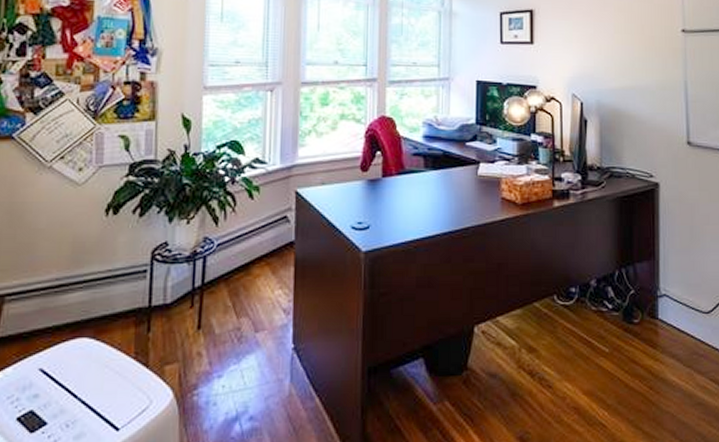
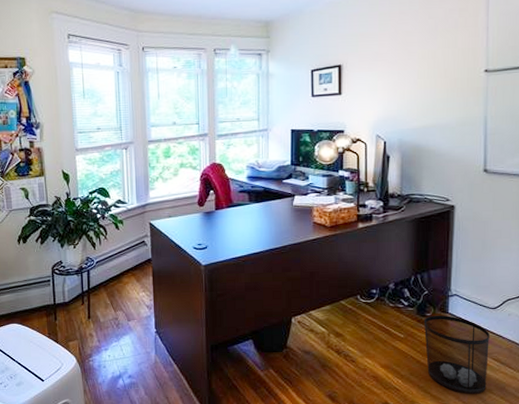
waste bin: none [631,321,705,430] -> present [423,315,490,395]

